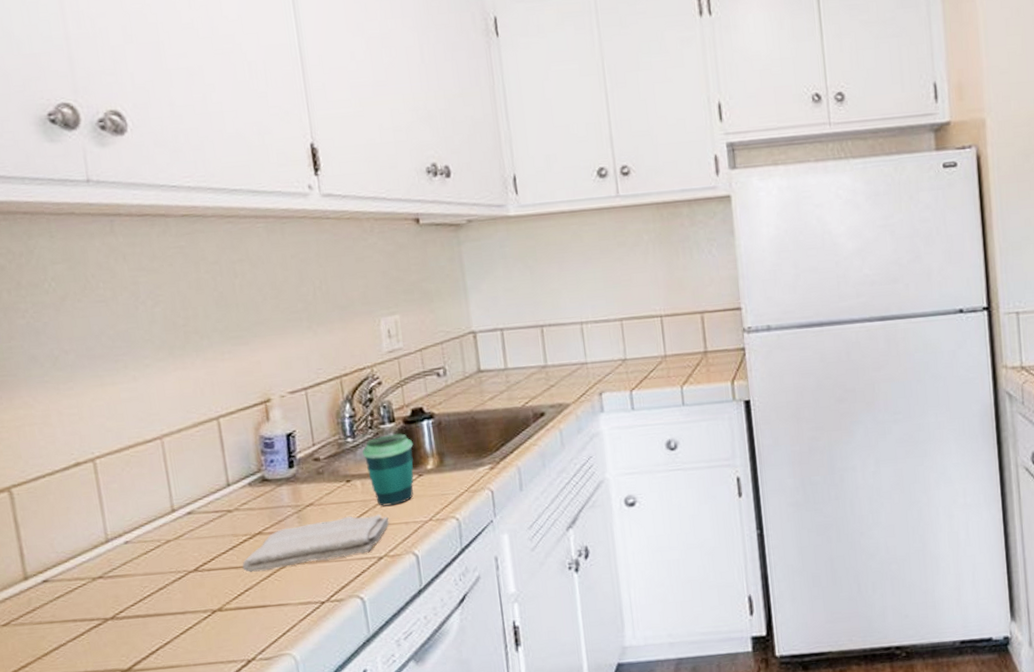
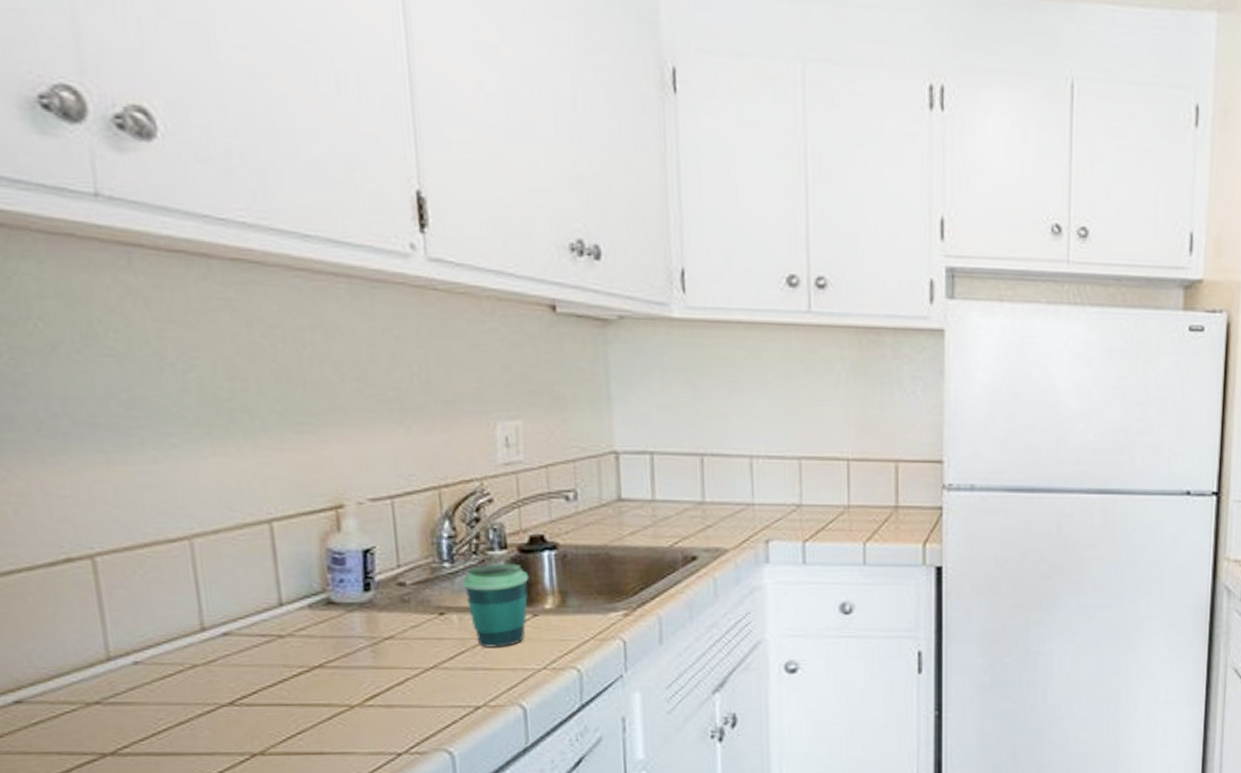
washcloth: present [242,514,390,572] -> none [294,655,492,712]

